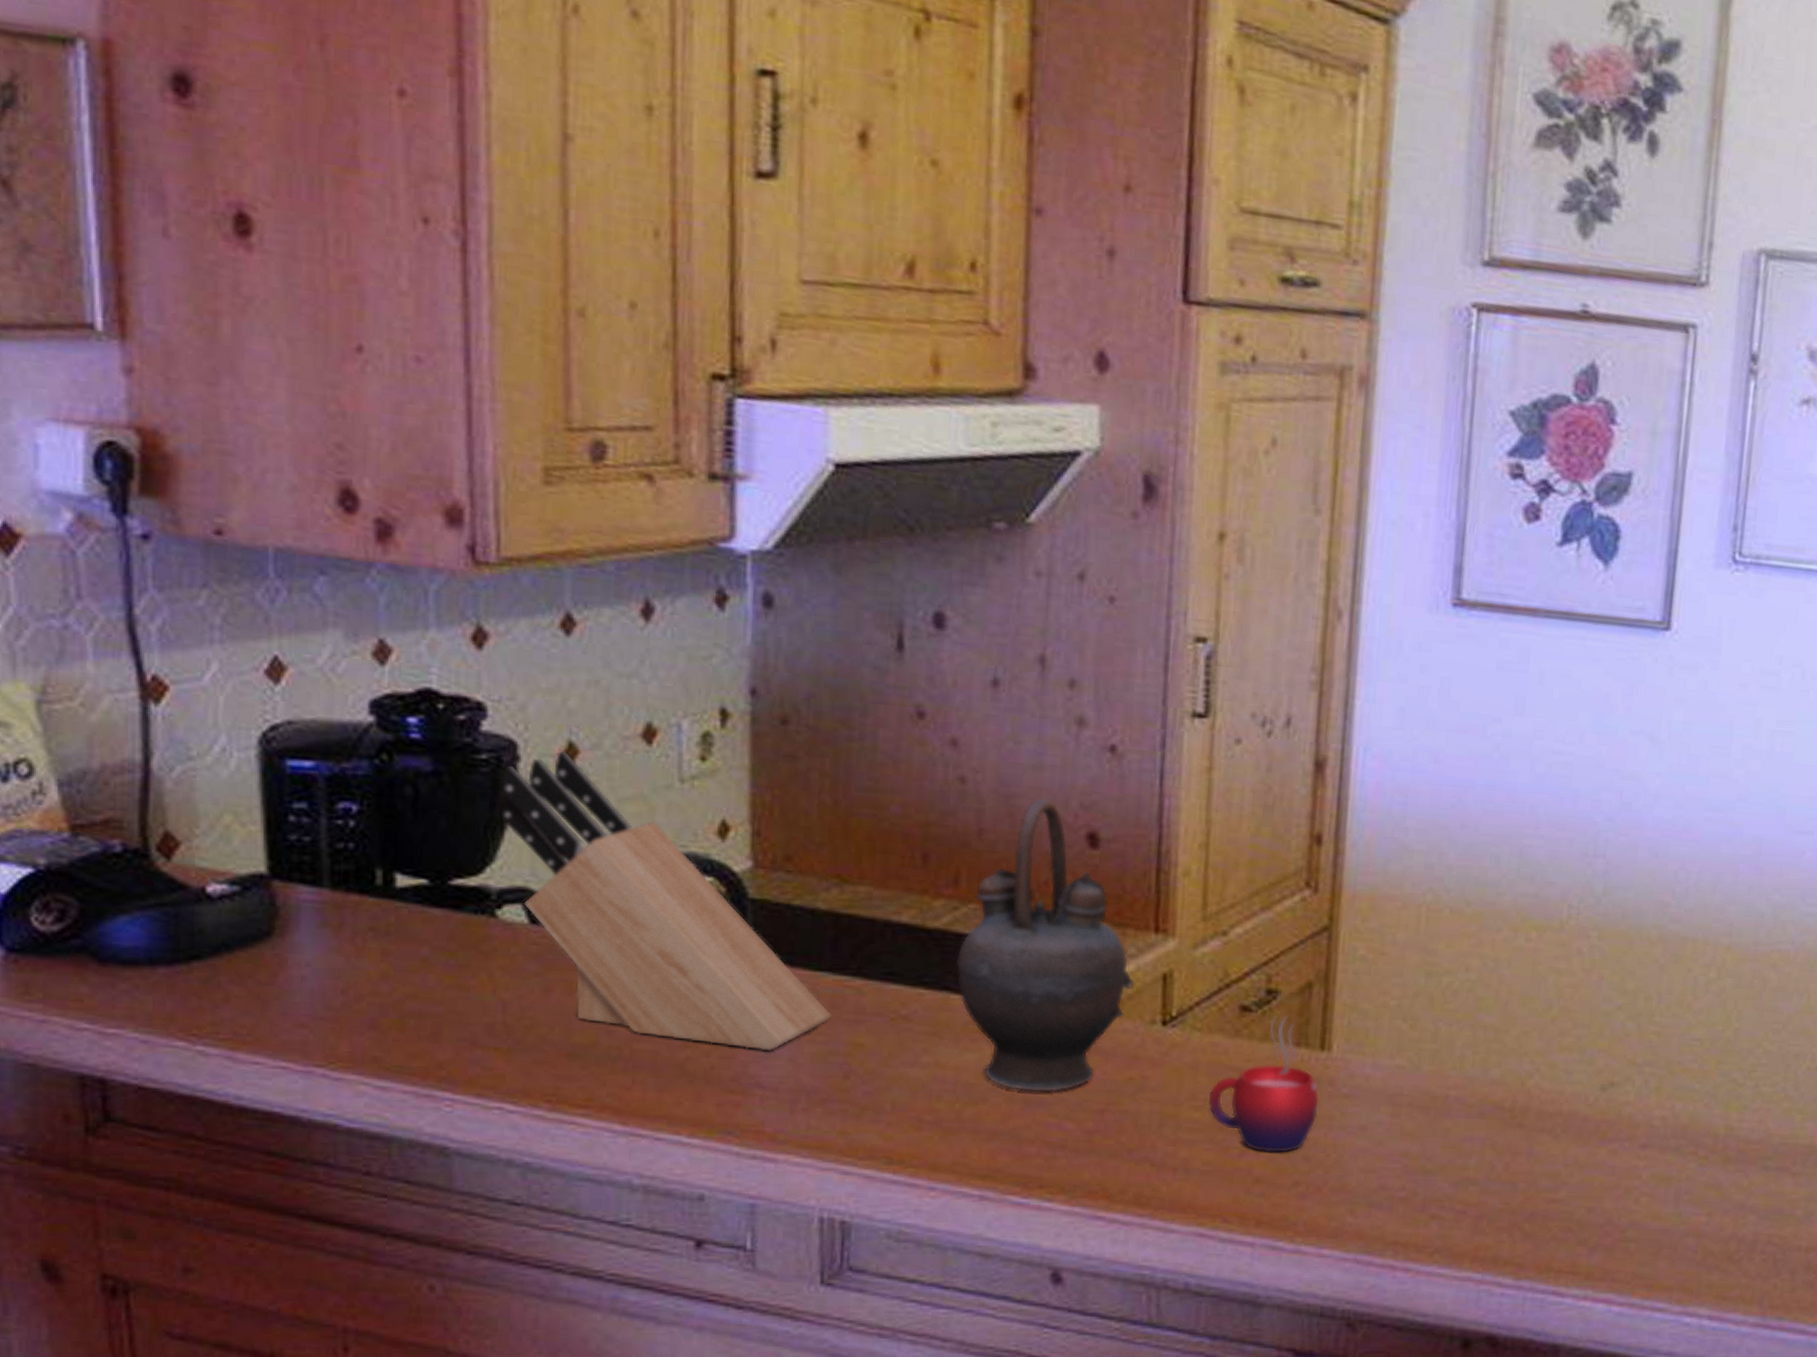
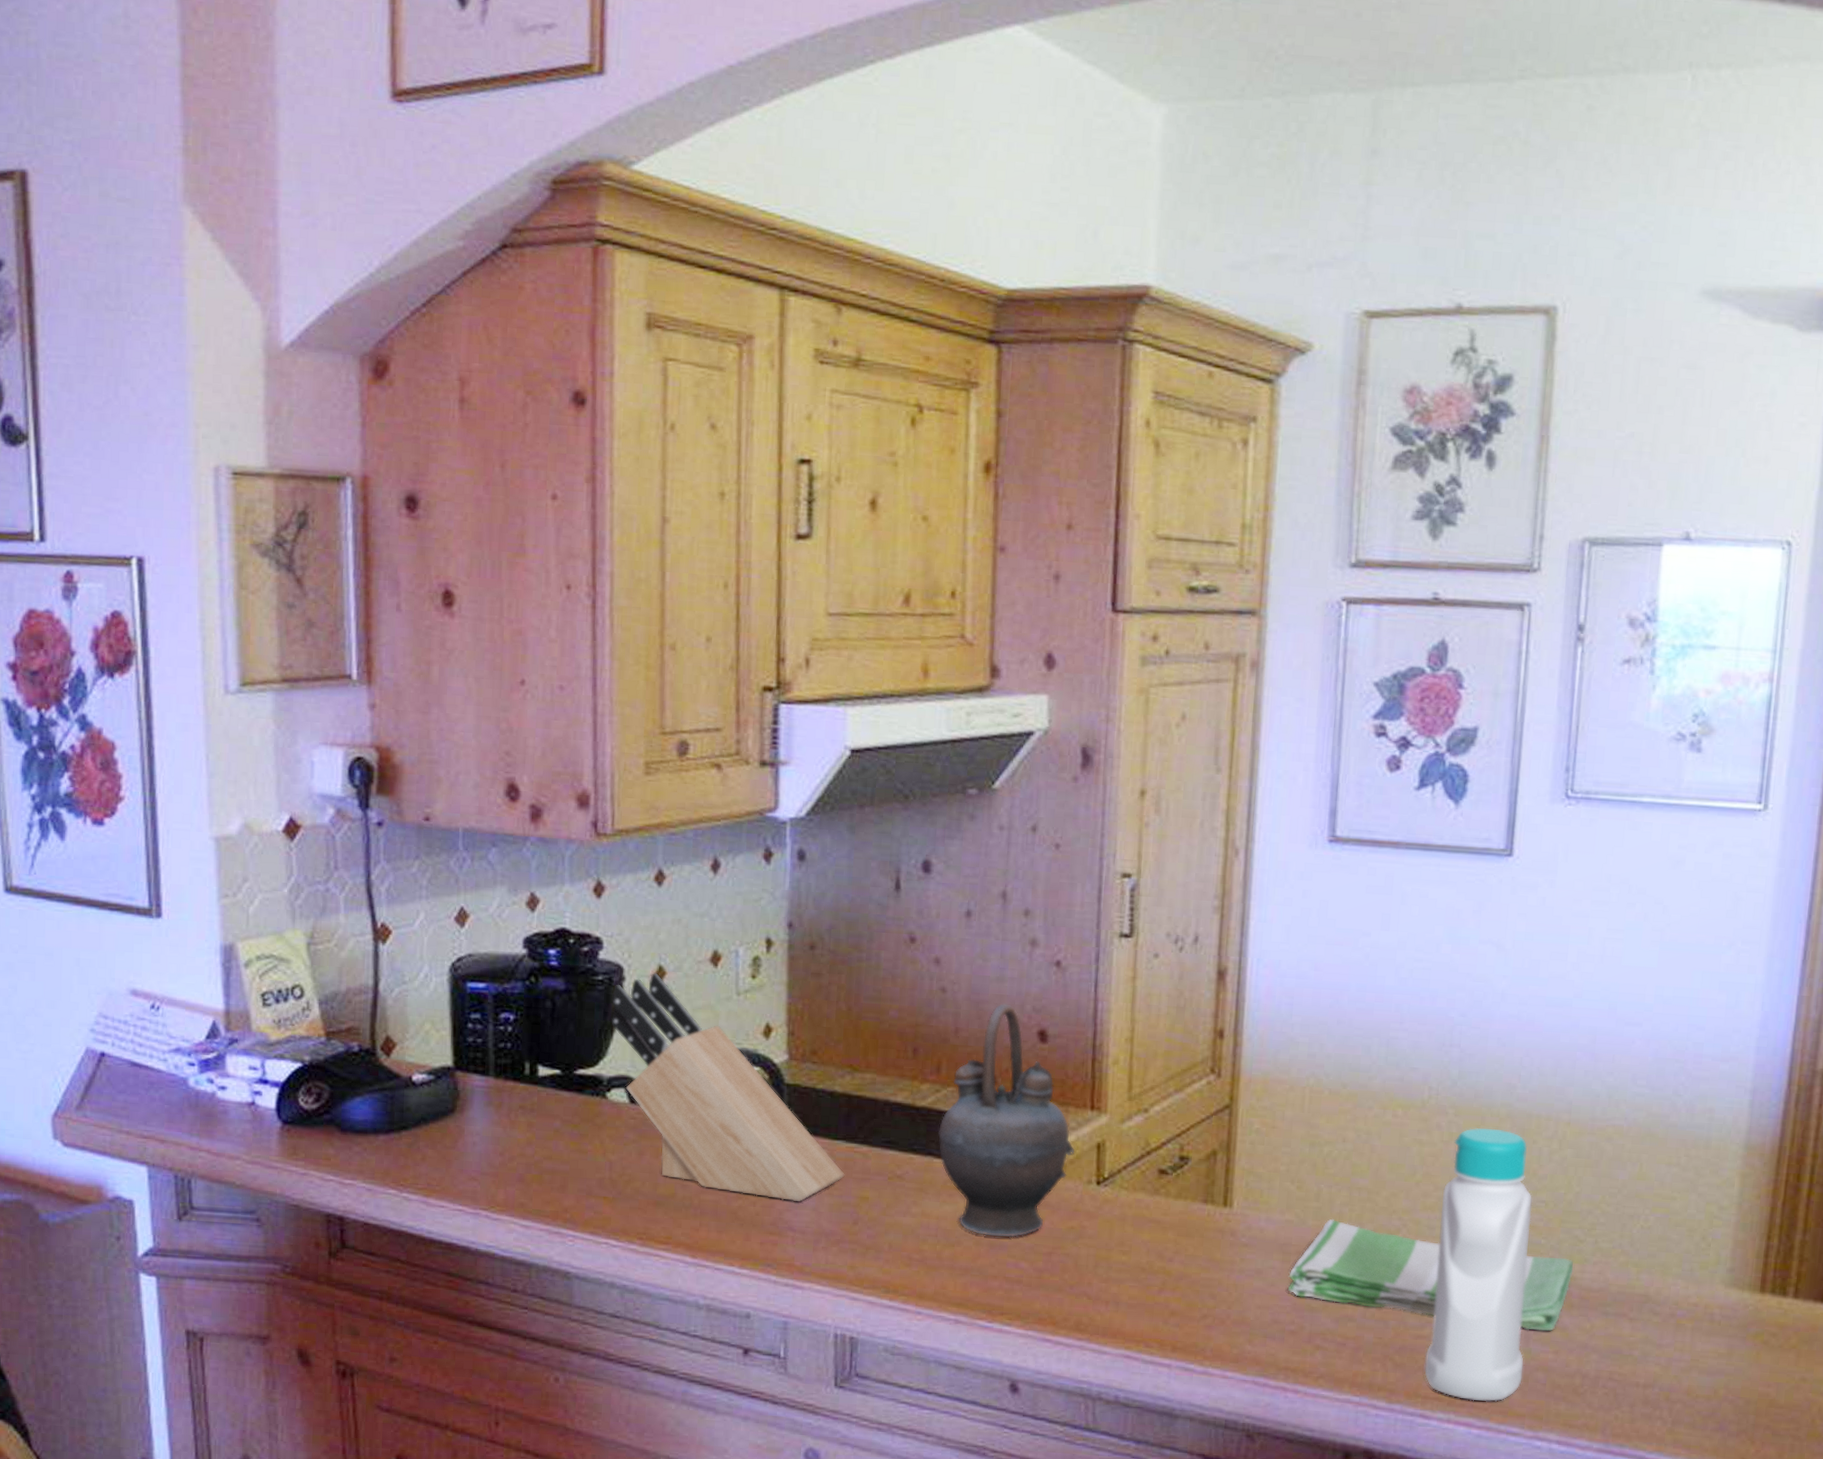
mug: present [1207,1015,1320,1153] -> none [1133,1178,1223,1291]
dish towel: none [1397,1063,1731,1191] -> present [1287,1218,1574,1332]
bottle: none [1558,954,1686,1274] -> present [1424,1128,1532,1402]

